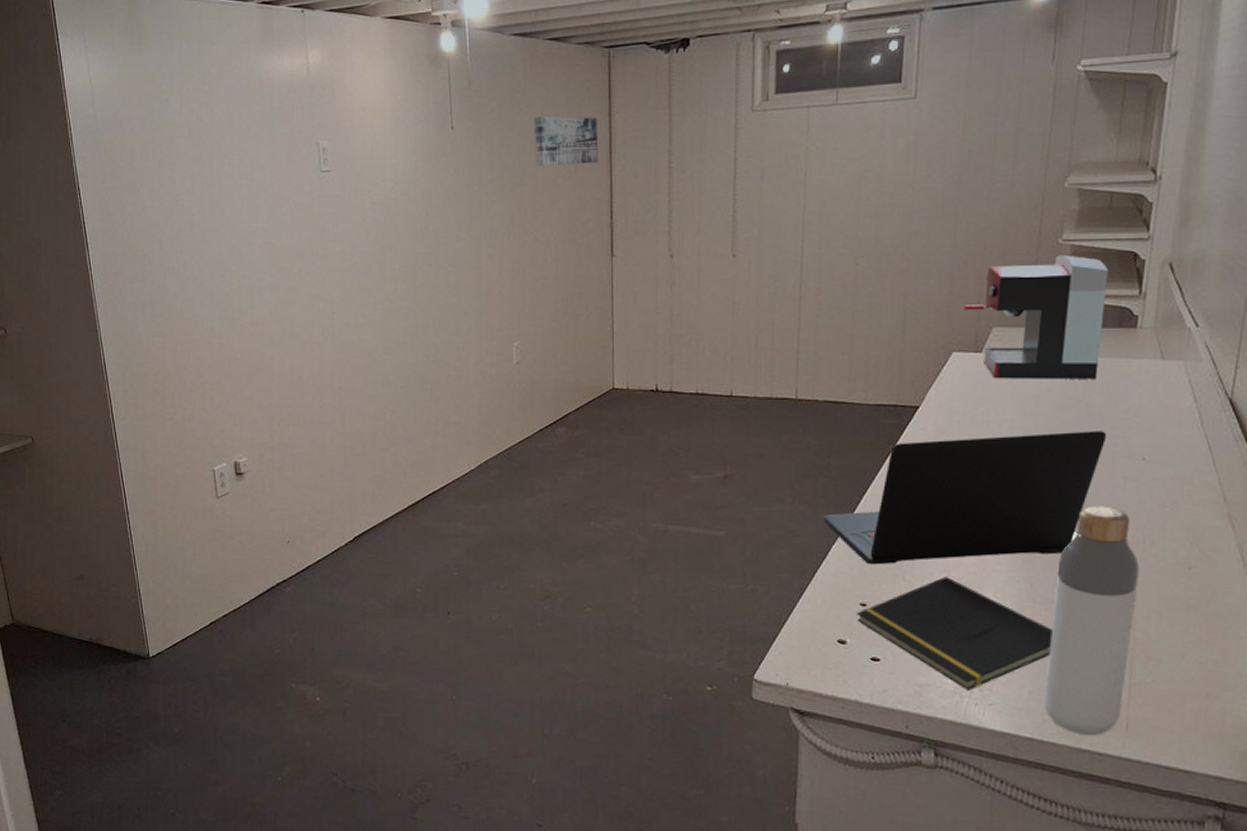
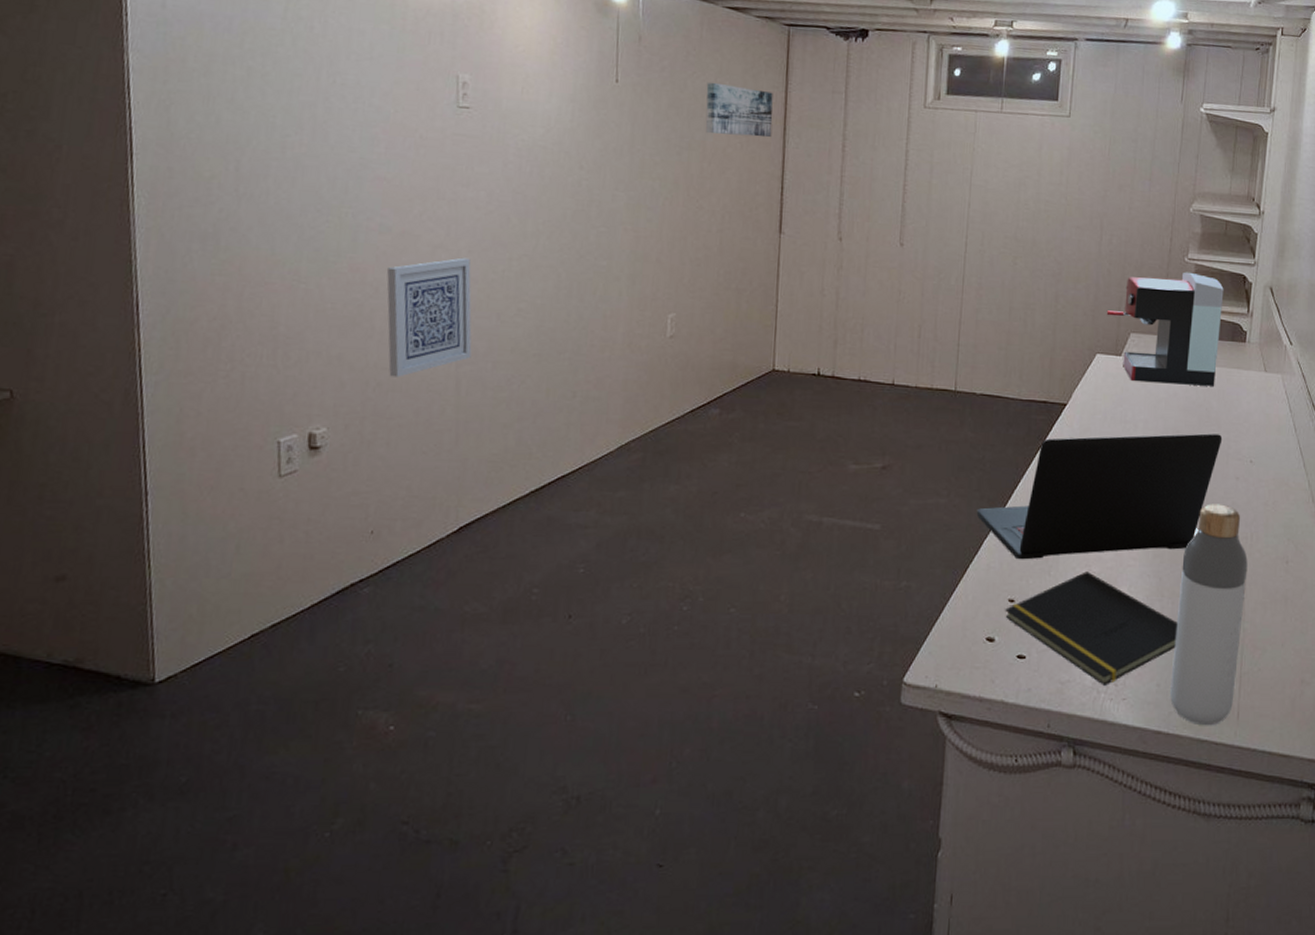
wall art: none [278,305,351,413] -> present [386,257,472,377]

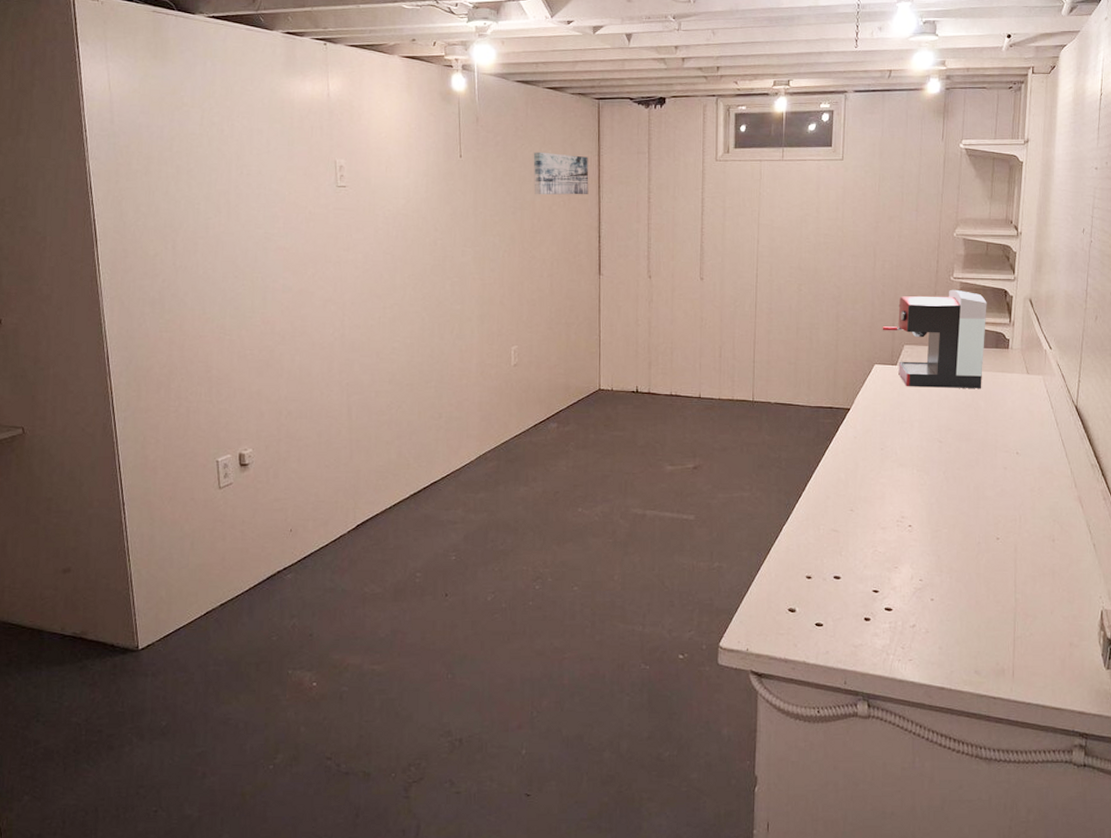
wall art: present [386,257,472,377] -> none [290,308,359,407]
laptop: present [976,433,1223,560] -> none [775,430,991,543]
notepad: present [1005,571,1178,686] -> none [804,552,956,648]
bottle: present [1170,504,1248,726] -> none [951,491,1017,683]

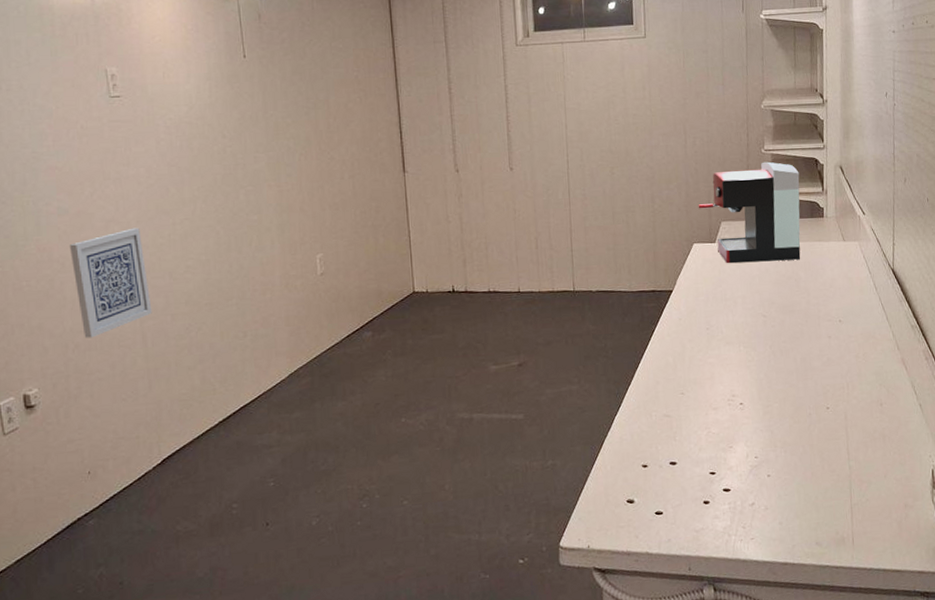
wall art: none [290,308,359,407] -> present [69,227,152,338]
wall art: present [533,151,589,195] -> none [323,47,386,93]

